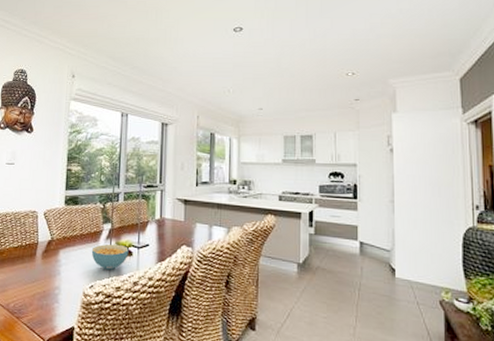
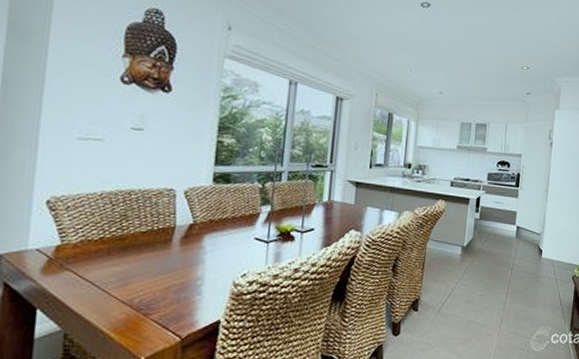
cereal bowl: present [91,244,129,270] -> none [245,228,291,256]

